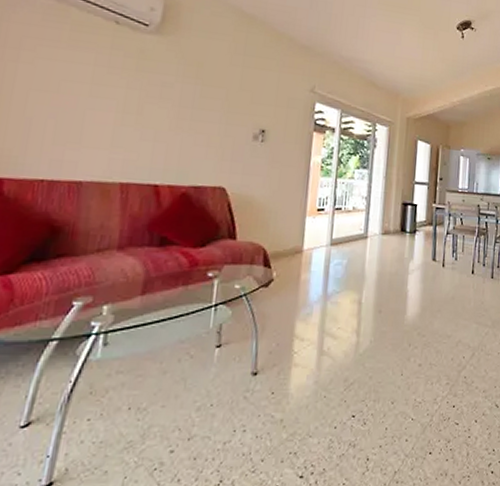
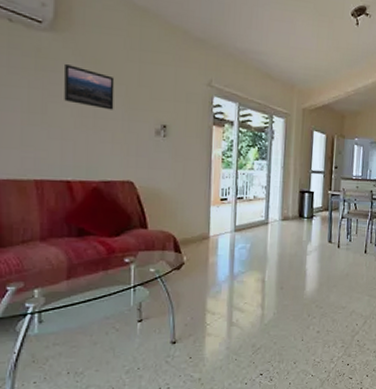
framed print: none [162,65,216,113] -> present [64,63,115,110]

